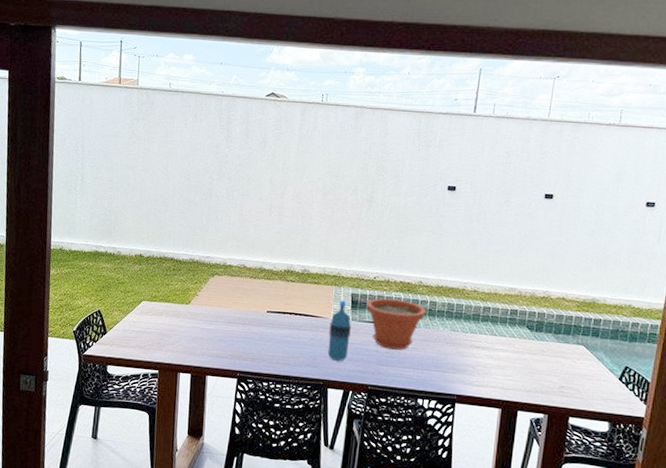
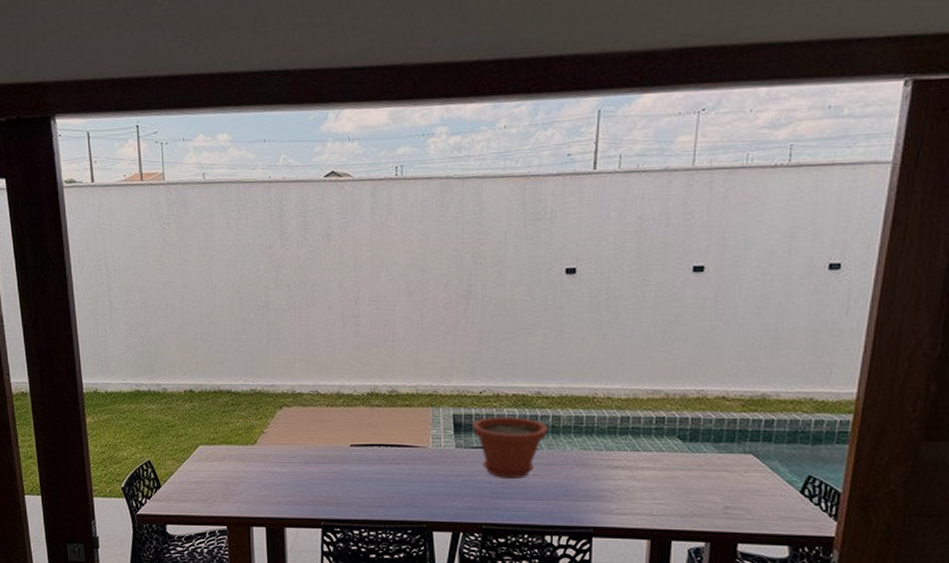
water bottle: present [327,300,351,361] -> none [429,423,455,498]

